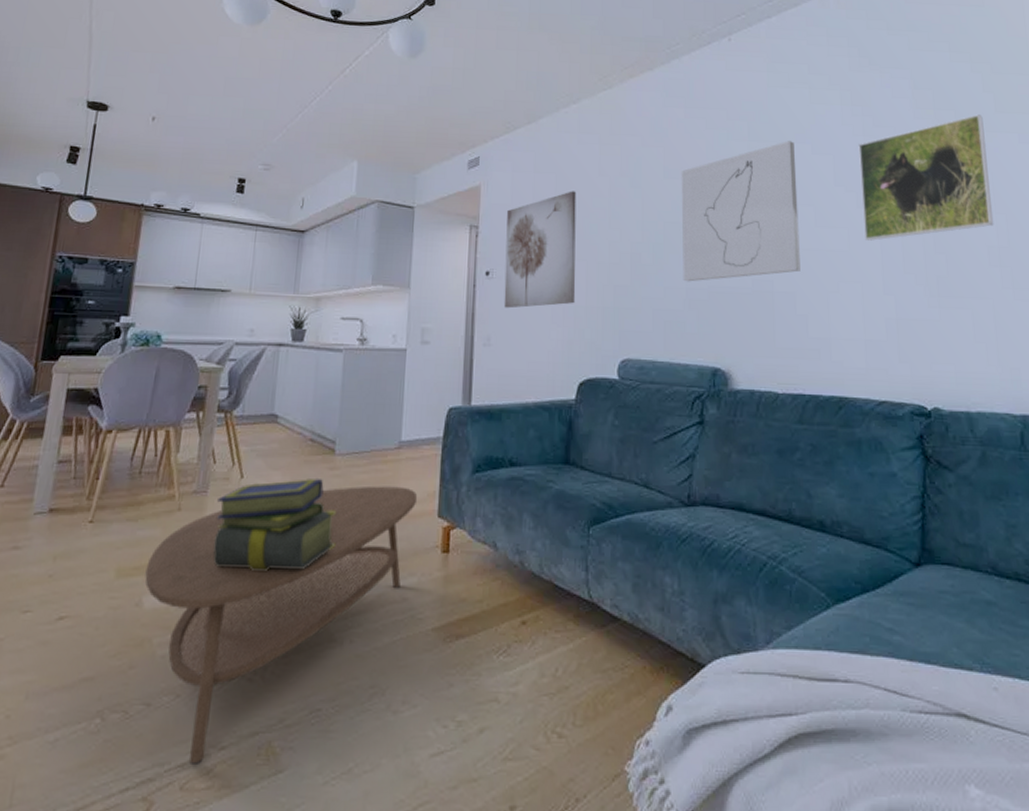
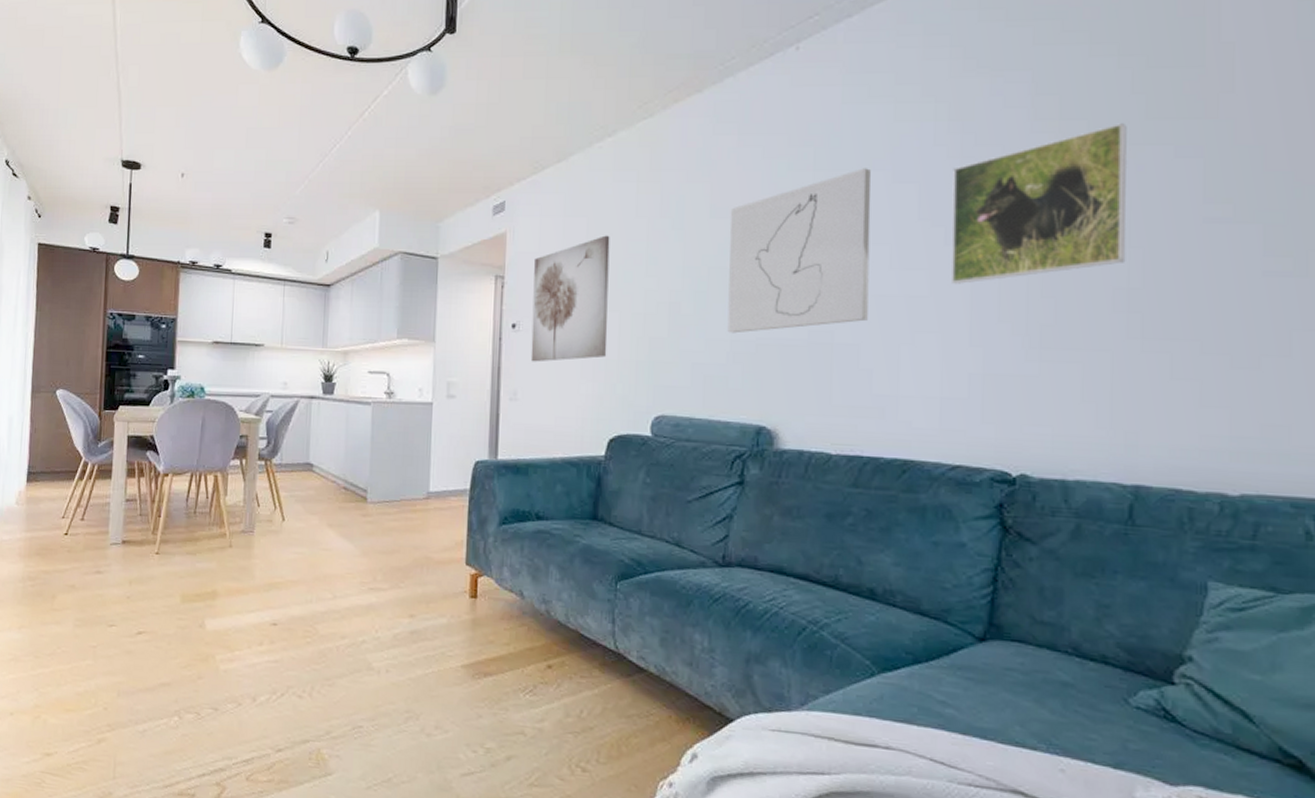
coffee table: present [145,485,418,764] -> none [205,532,446,761]
stack of books: present [213,477,337,571] -> none [262,523,371,604]

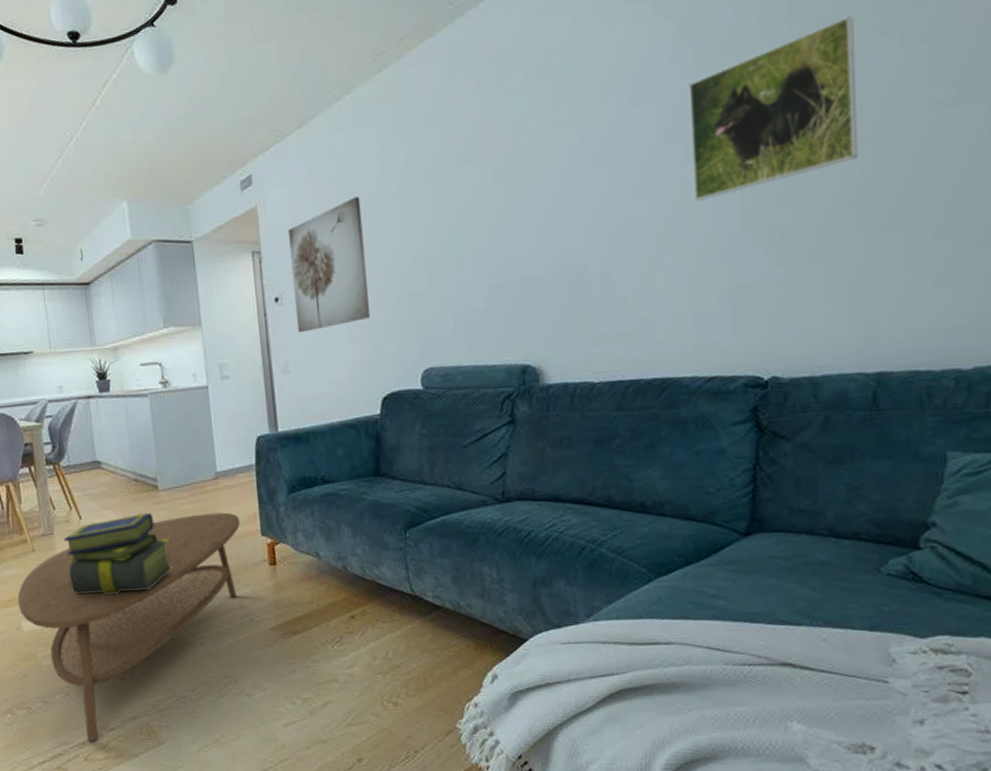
coffee table: none [205,532,446,761] -> present [17,512,241,742]
stack of books: none [262,523,371,604] -> present [63,512,174,595]
wall art: present [727,168,871,334] -> none [475,94,618,279]

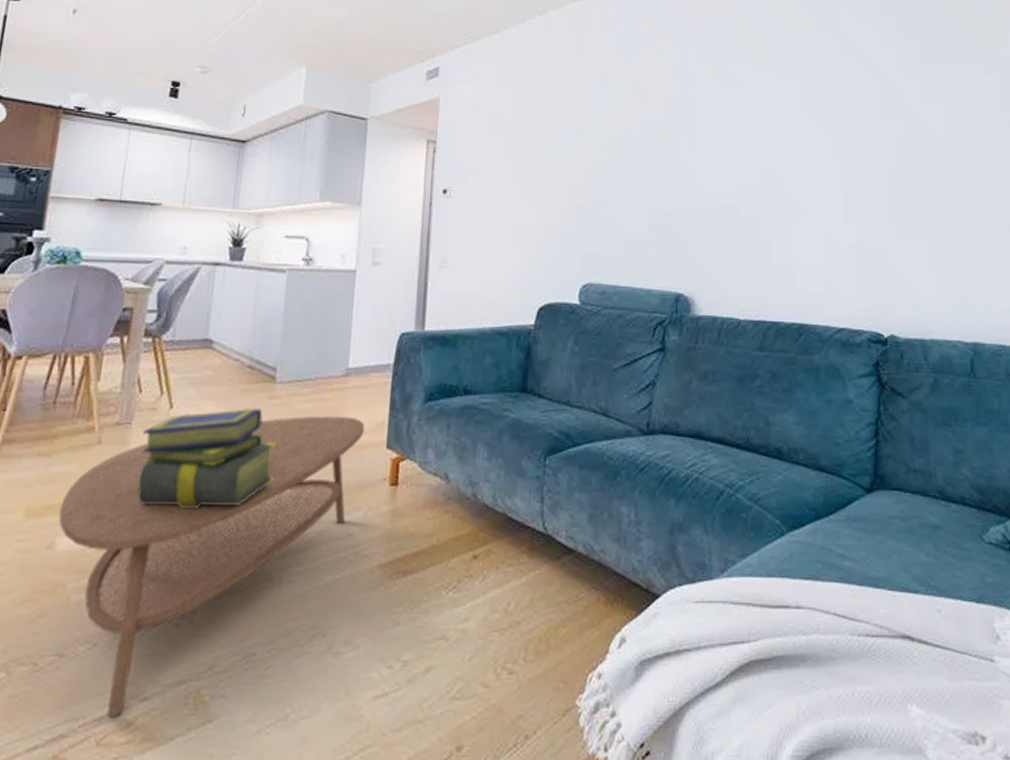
wall art: present [289,196,371,333] -> none [461,106,541,229]
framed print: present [688,16,859,201] -> none [826,43,953,167]

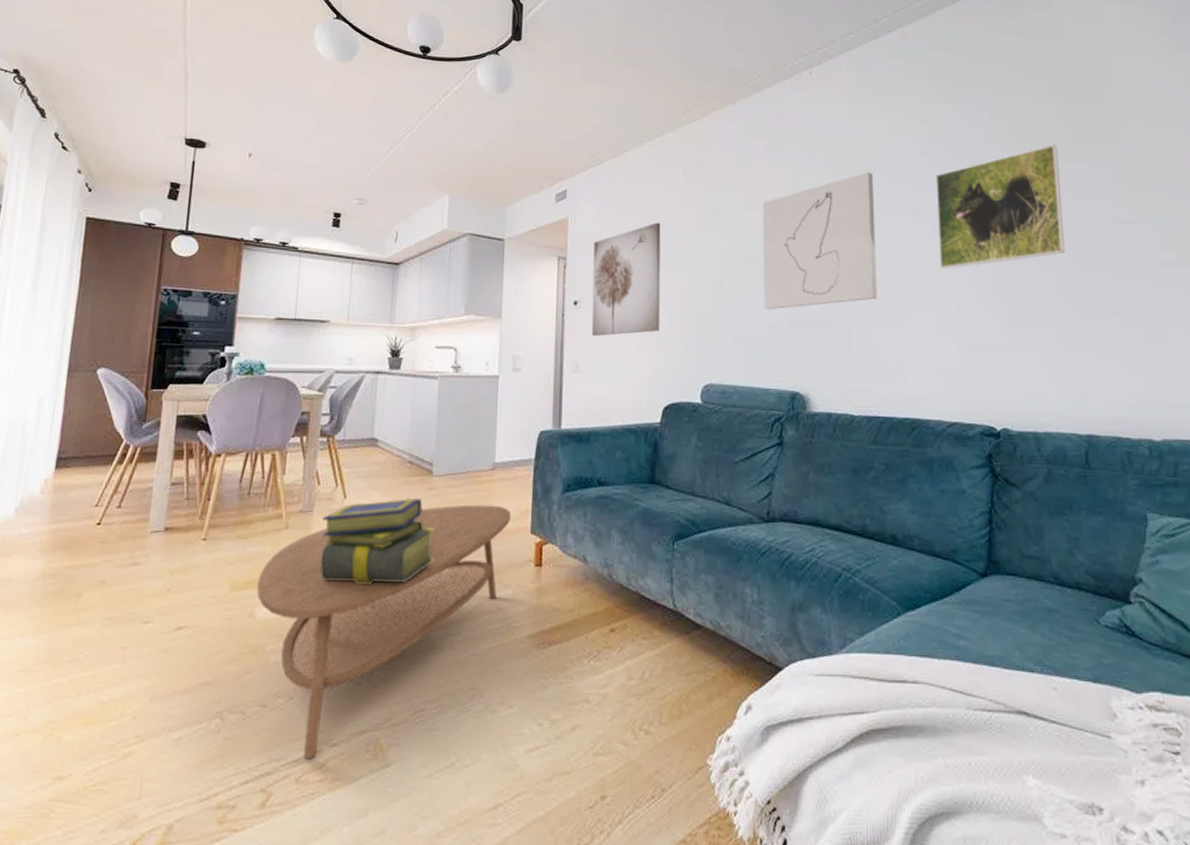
wall art: none [461,106,541,229] -> present [591,222,661,337]
wall art: none [648,62,766,205] -> present [762,172,877,310]
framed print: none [826,43,953,167] -> present [935,145,1066,269]

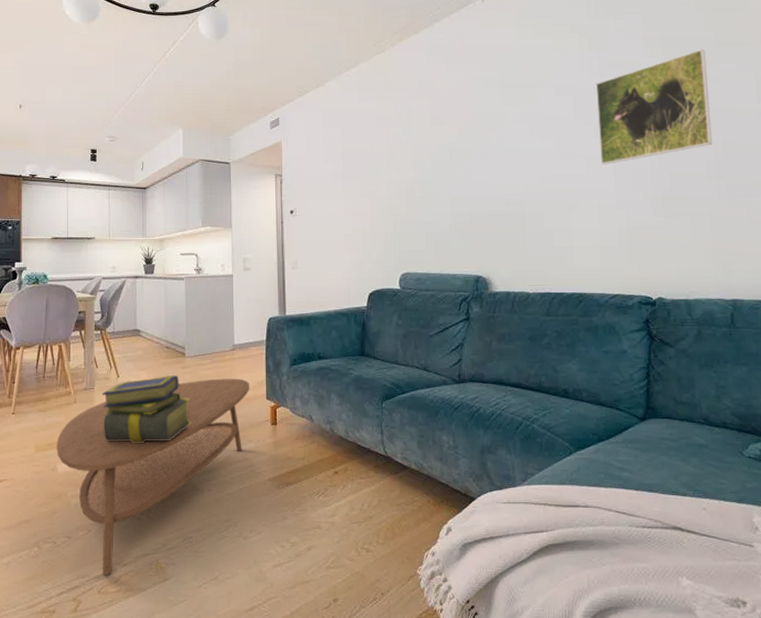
wall art: present [591,222,661,337] -> none [304,140,363,239]
wall art: present [762,172,877,310] -> none [445,85,547,209]

